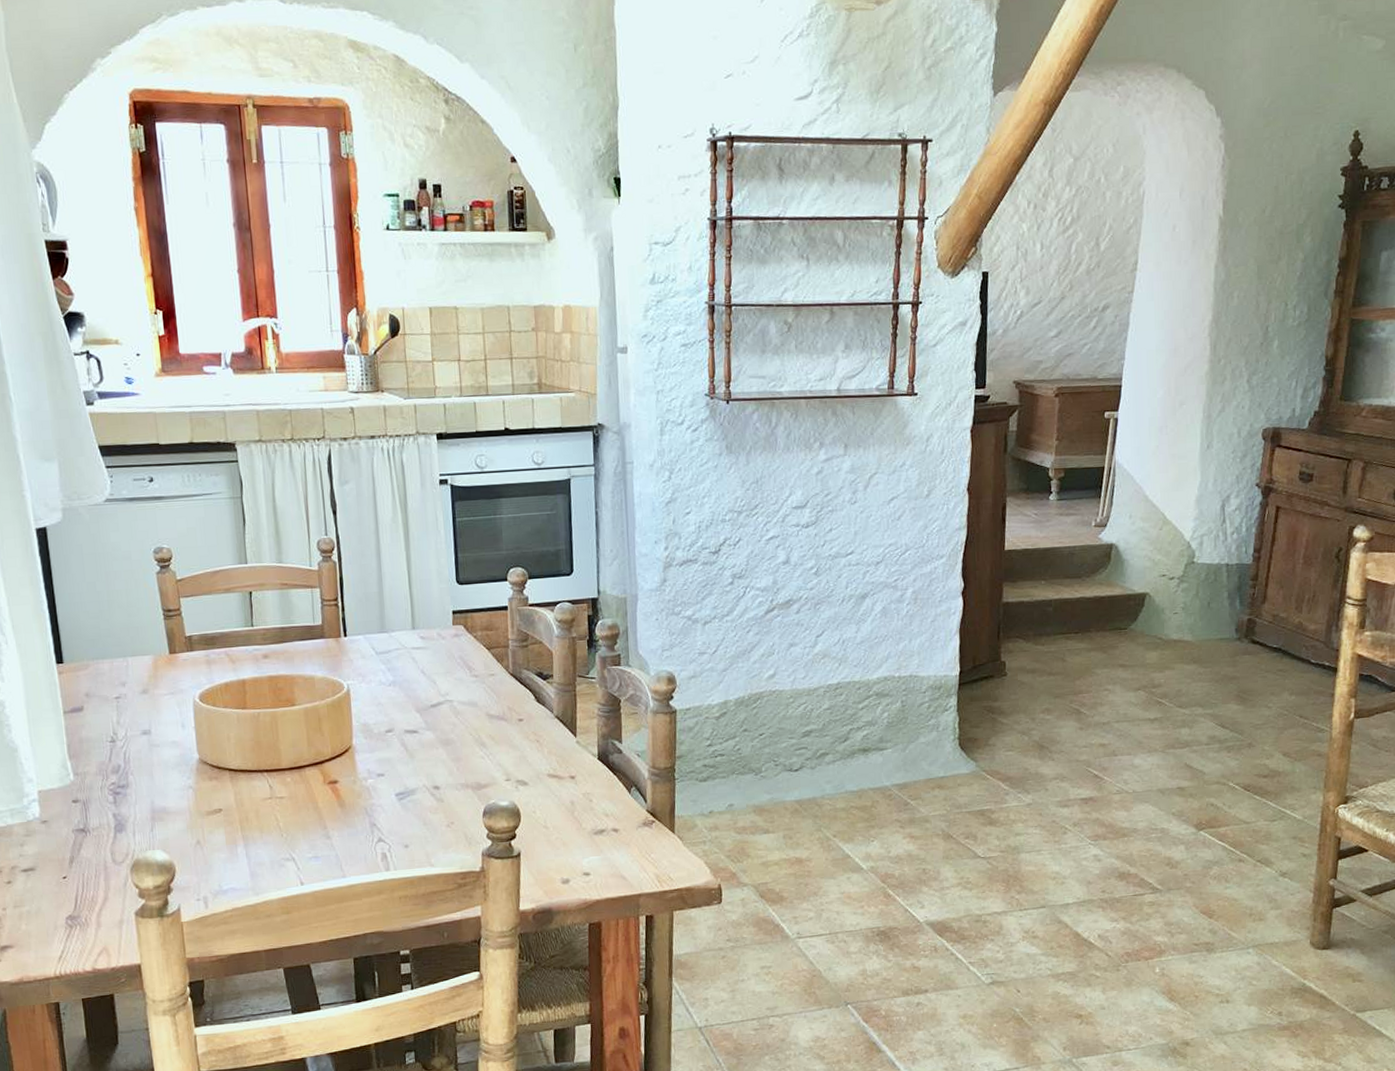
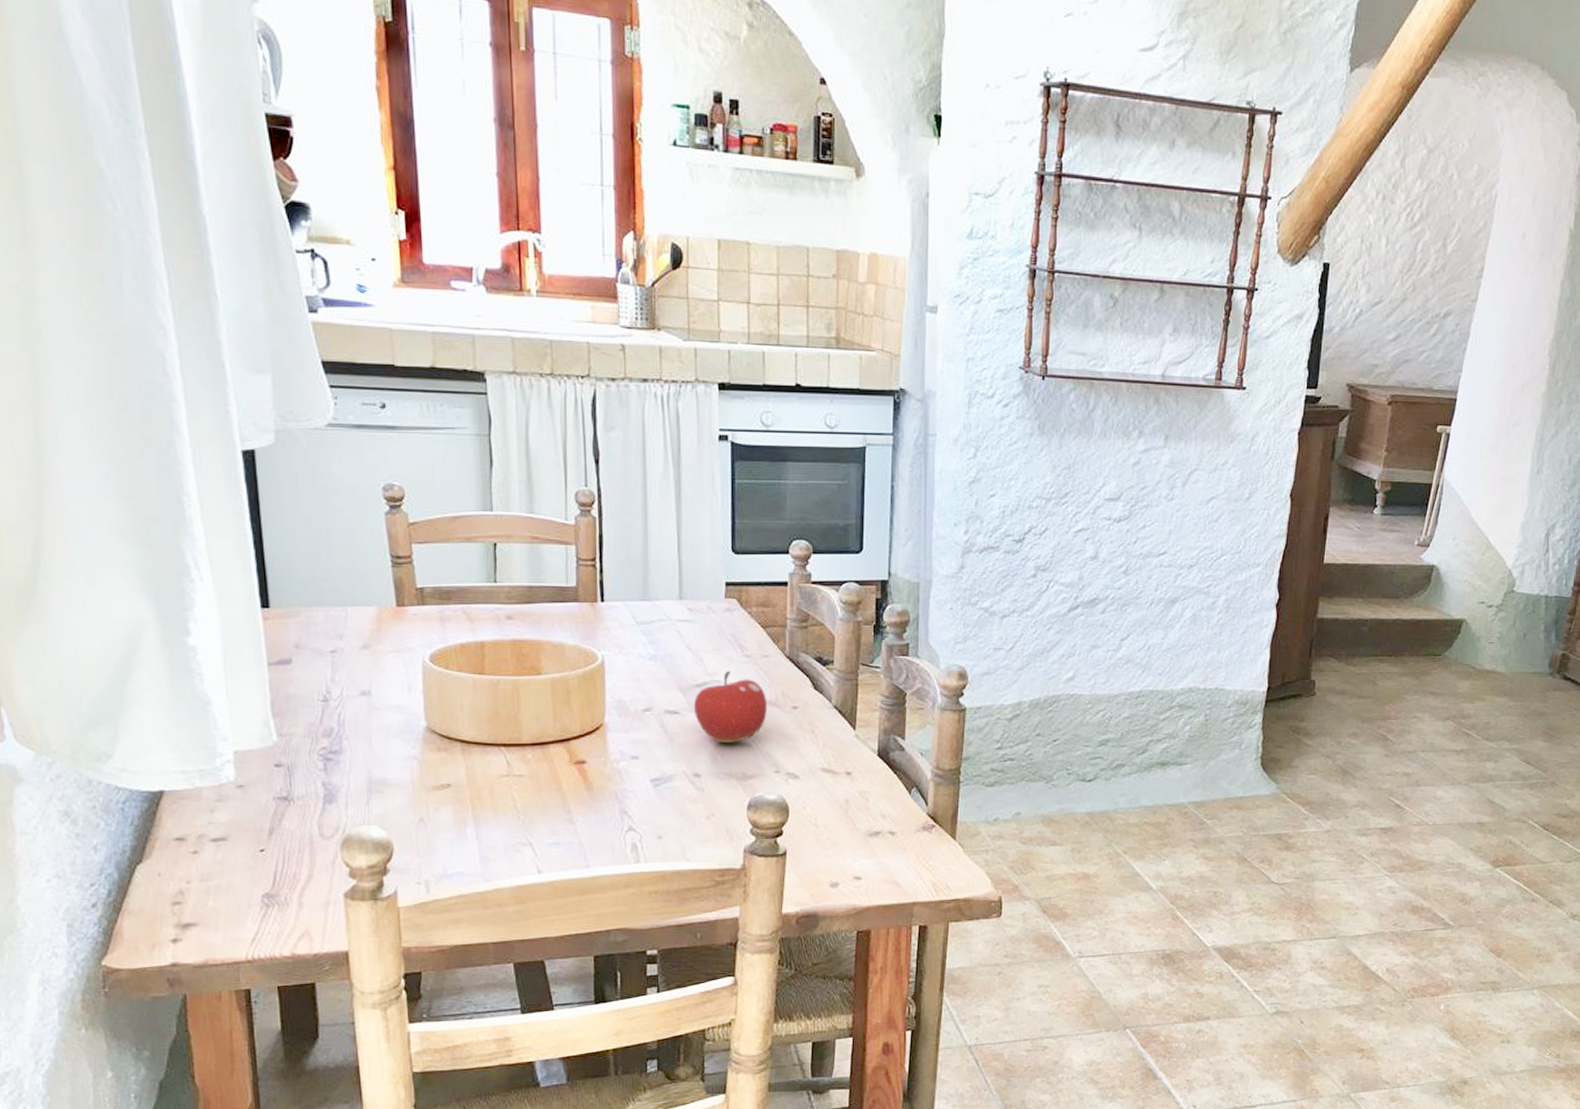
fruit: none [430,690,496,757] -> present [693,670,767,743]

